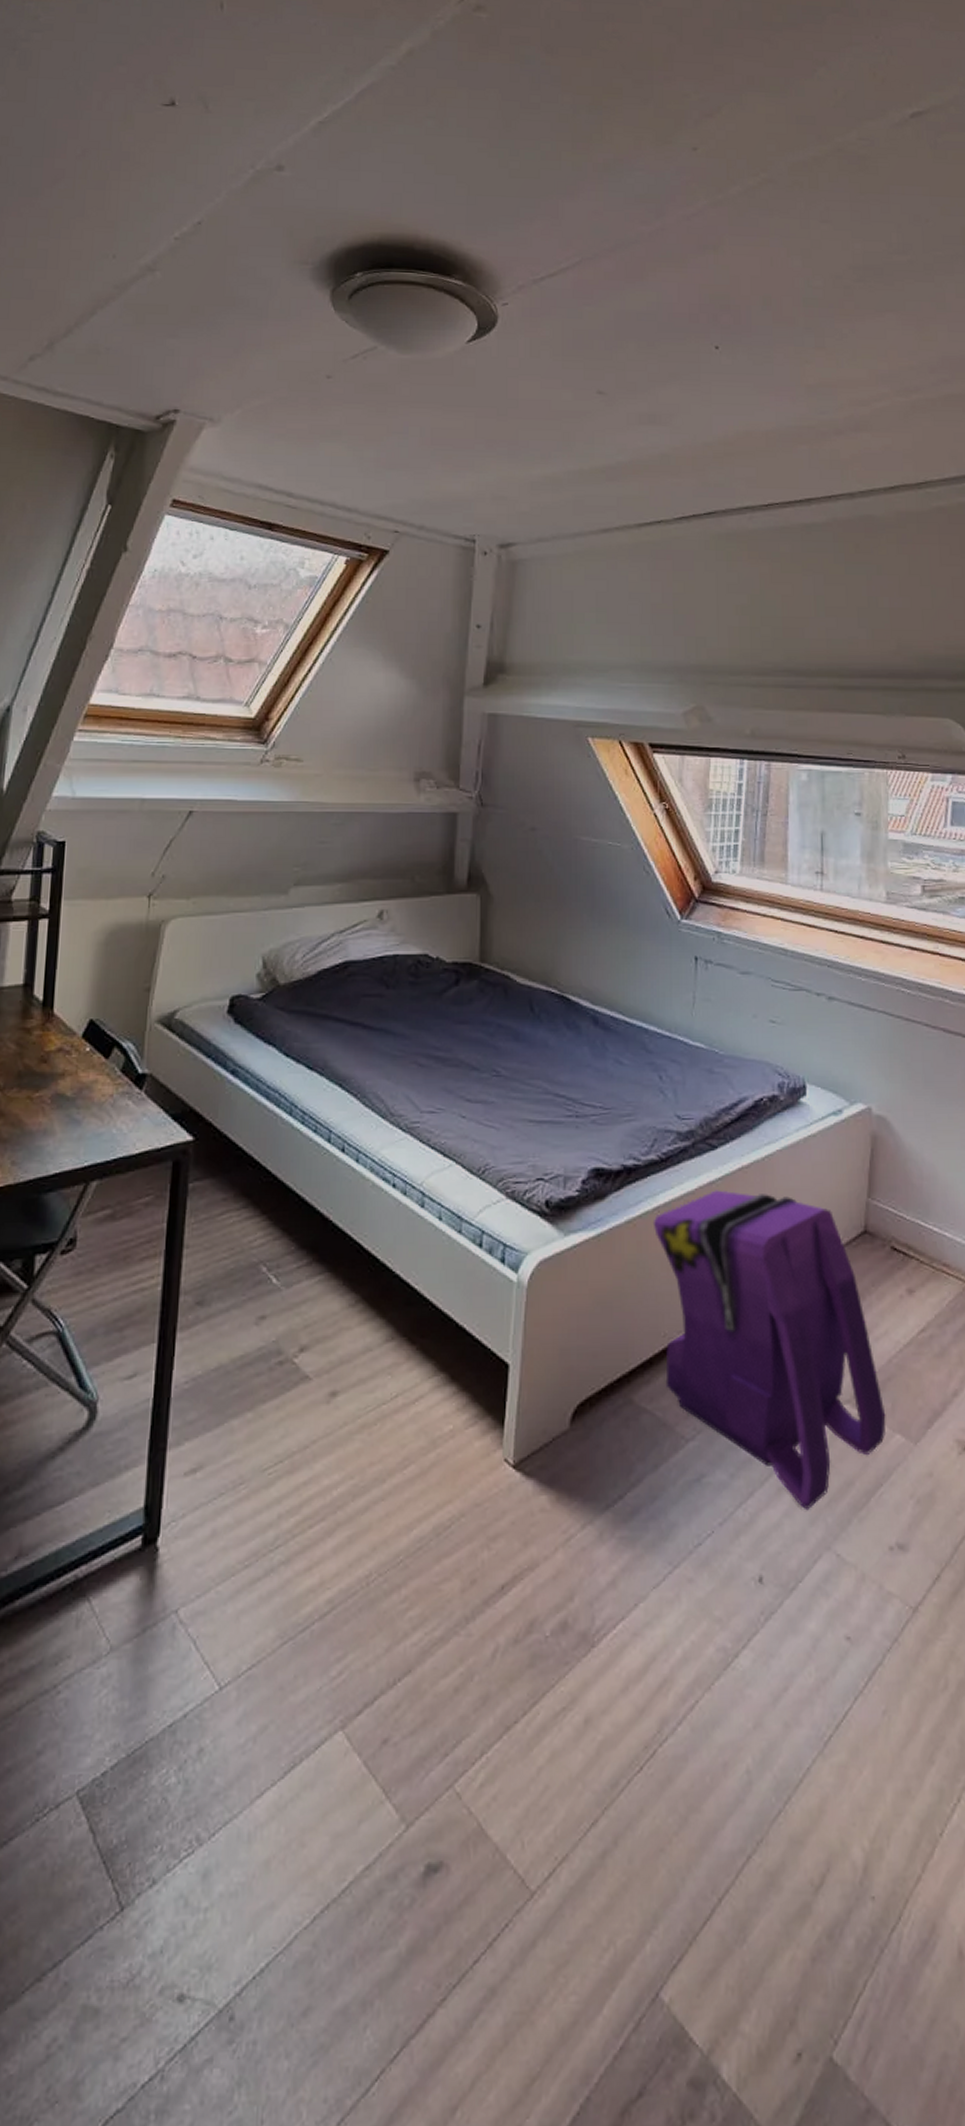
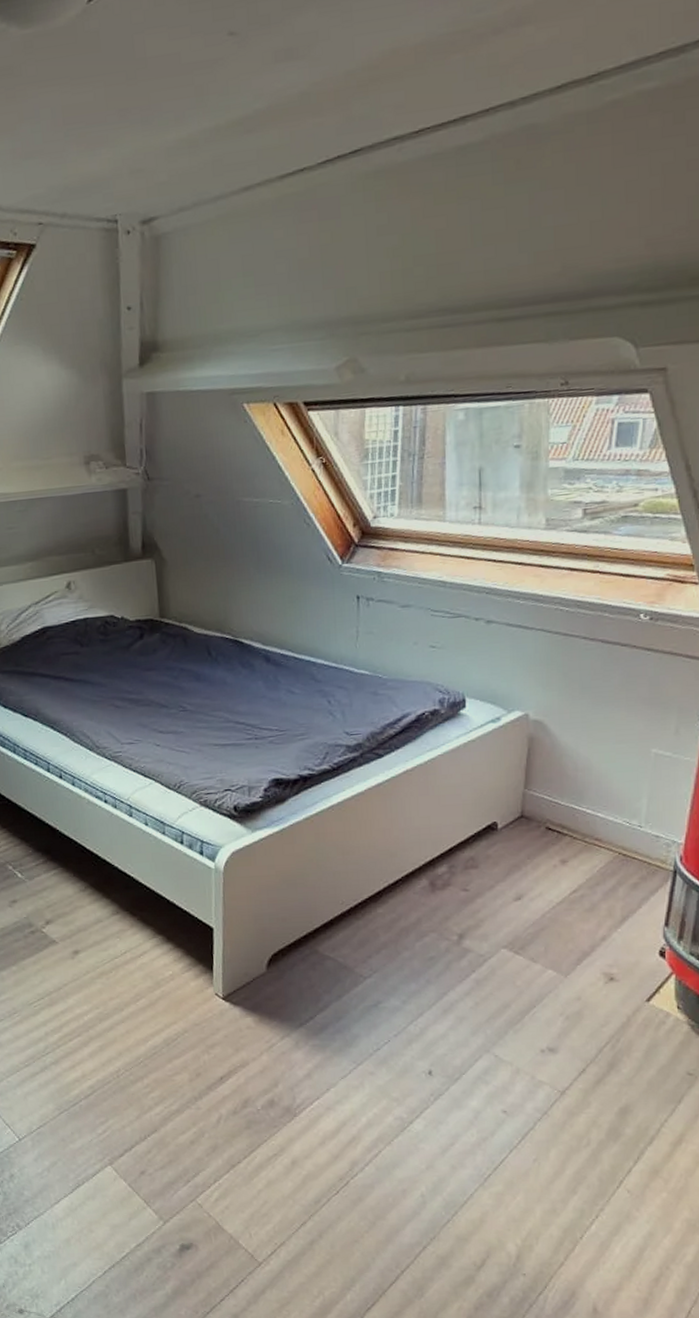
backpack: present [652,1190,886,1511] -> none [328,789,539,1025]

